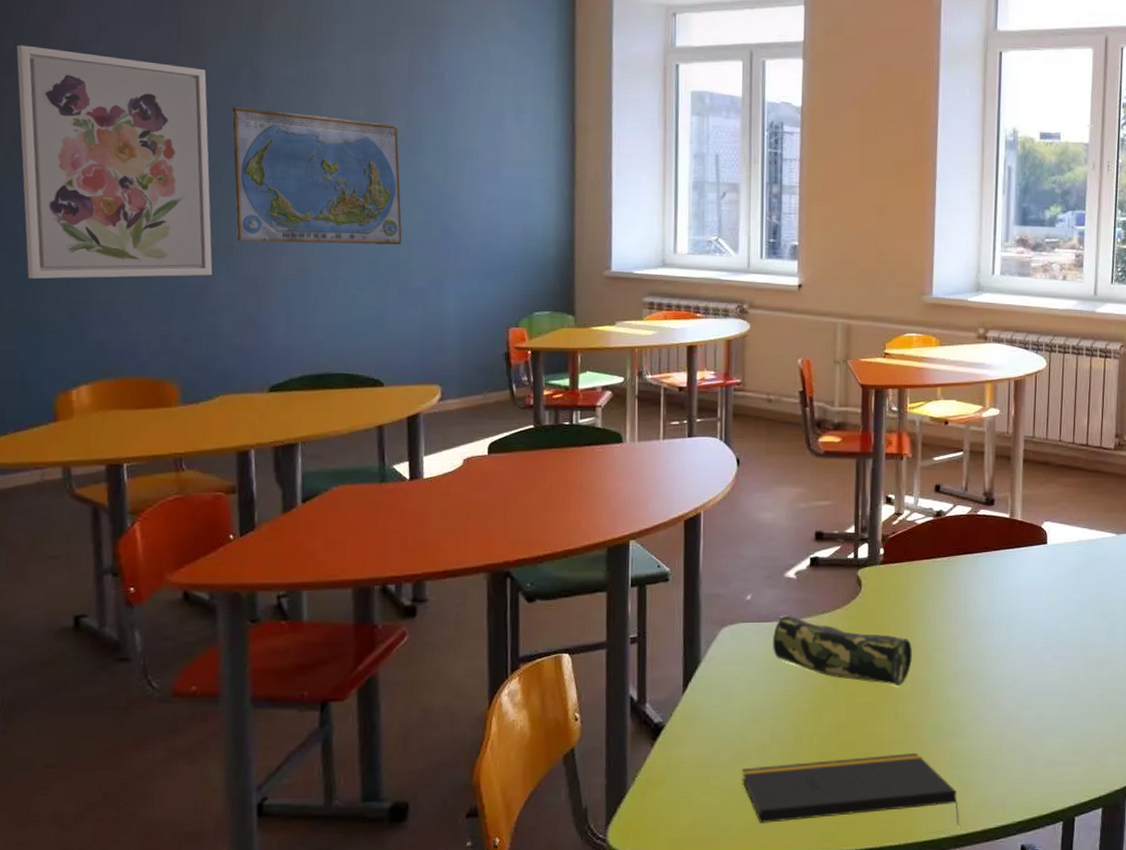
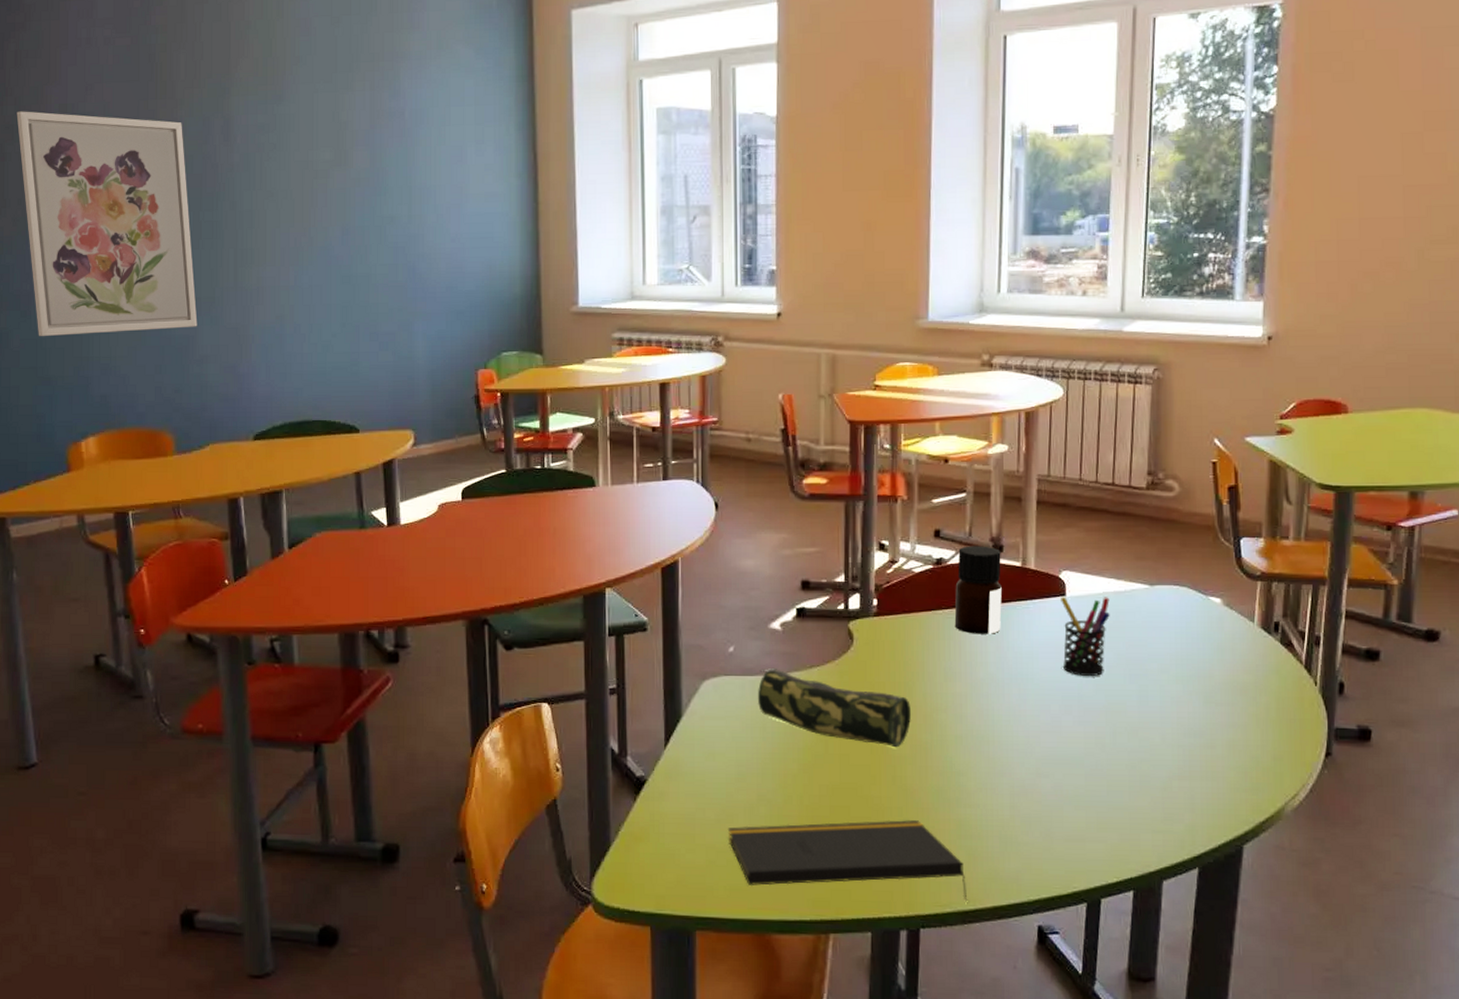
world map: present [232,107,402,245] -> none [207,157,371,292]
bottle: none [951,499,993,580] -> present [954,546,1002,634]
pen holder: none [1042,545,1084,615] -> present [1059,597,1110,676]

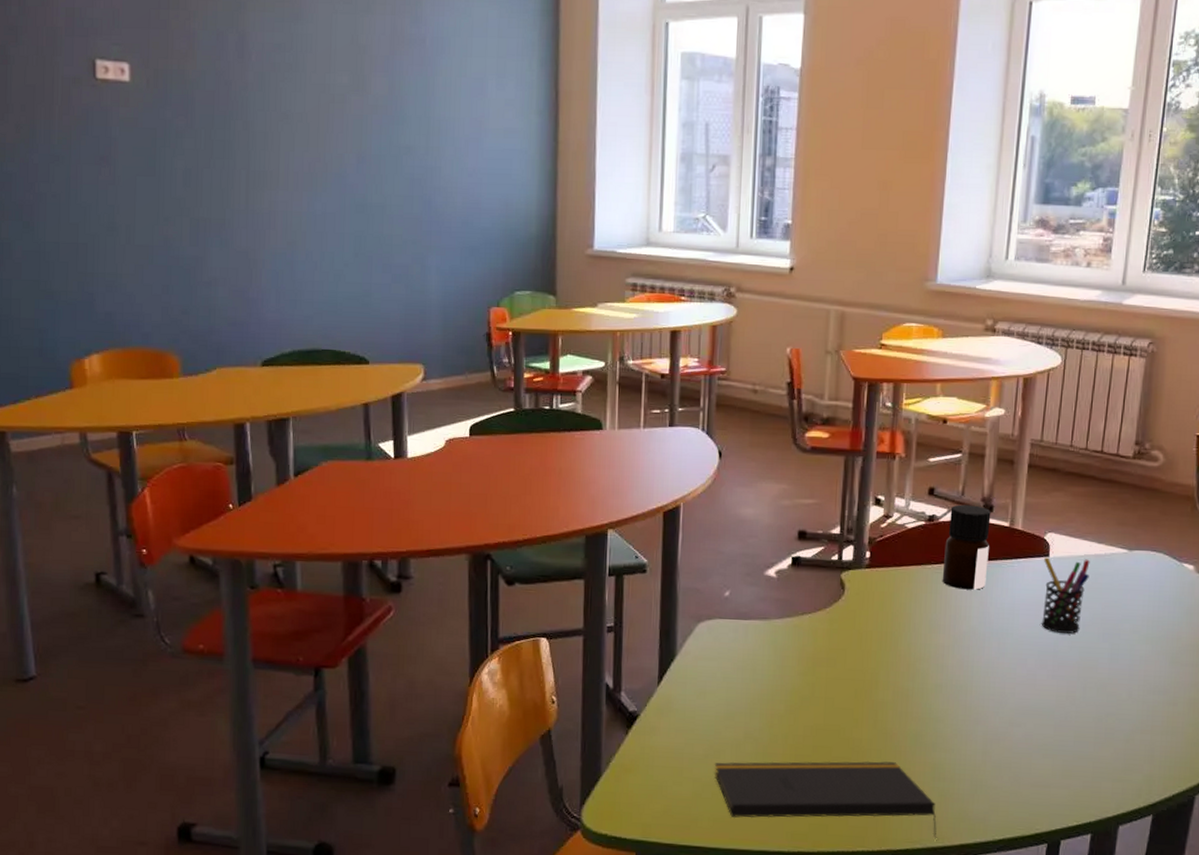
wall art: present [16,111,198,336] -> none [20,12,207,250]
pencil case: present [758,667,911,748] -> none [750,613,895,694]

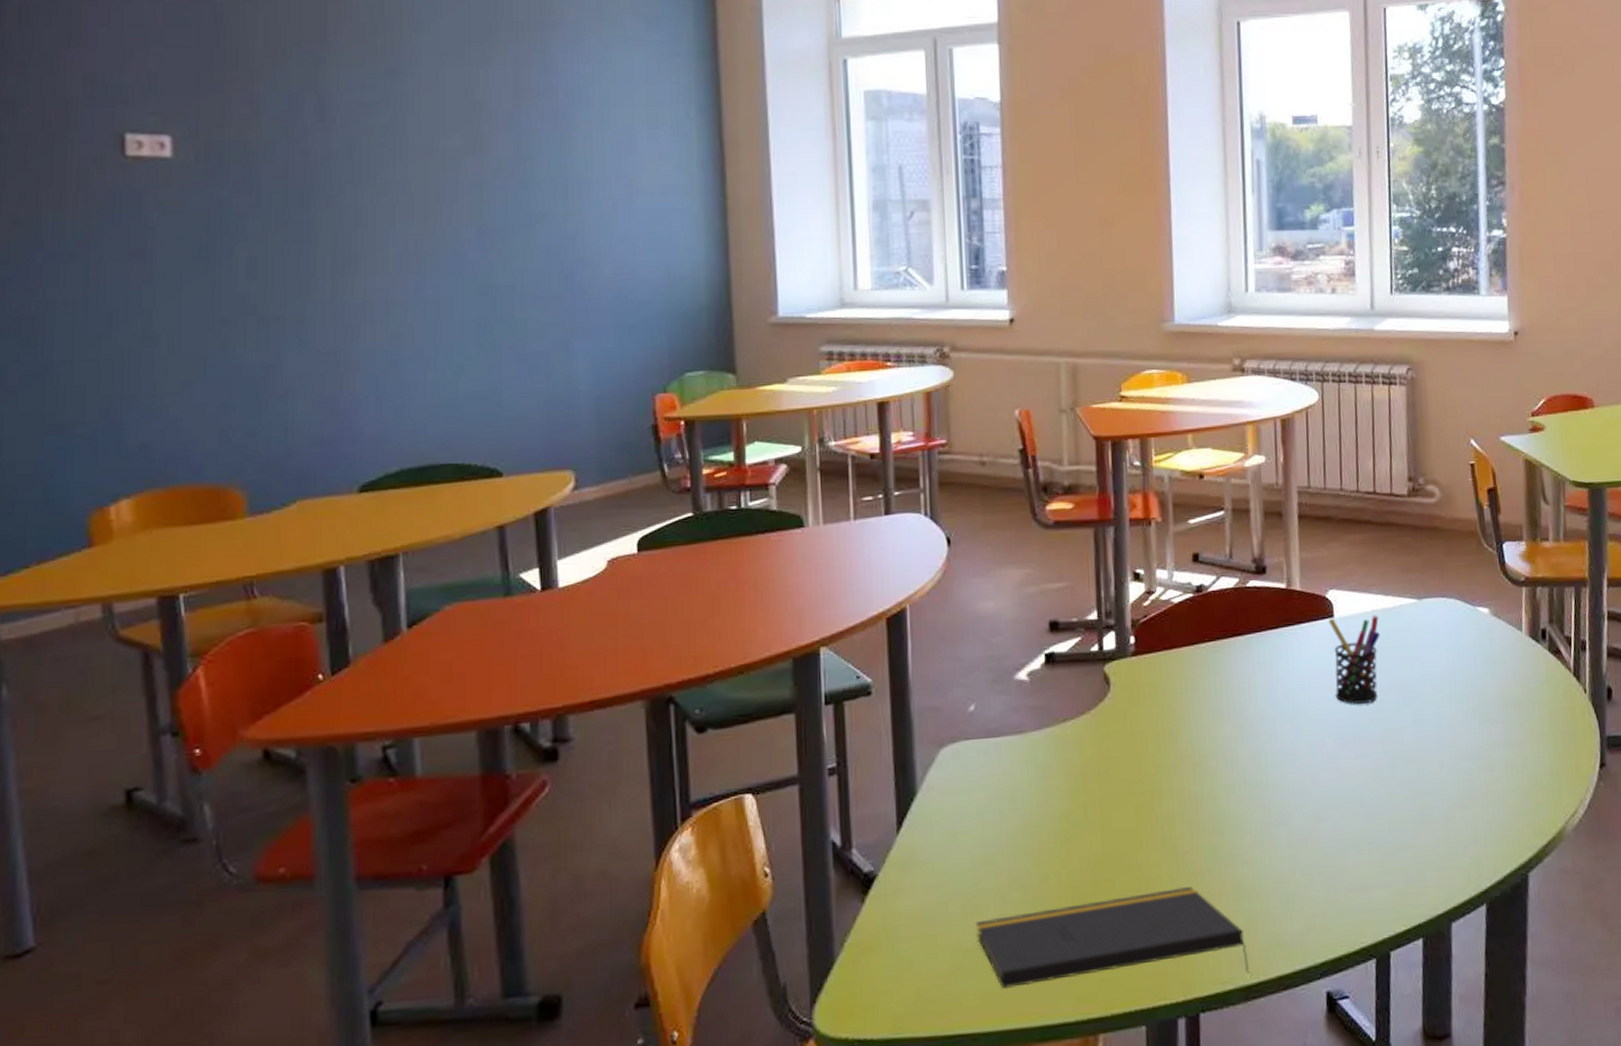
bottle: present [942,504,991,590] -> none [1218,568,1269,668]

